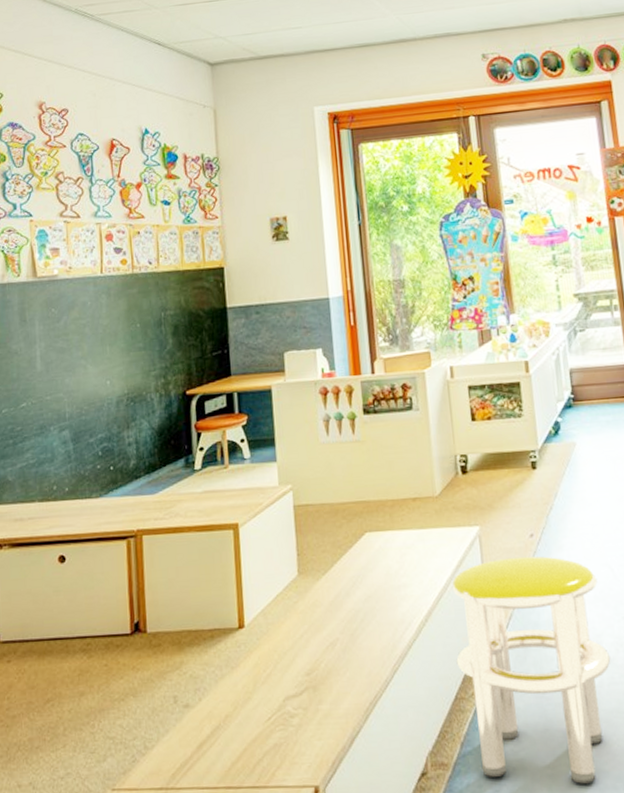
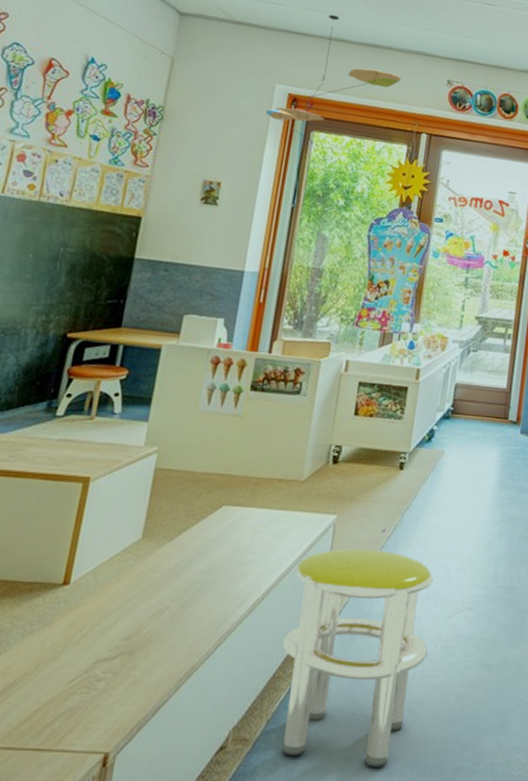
ceiling mobile: none [310,22,434,162] -> present [265,14,401,151]

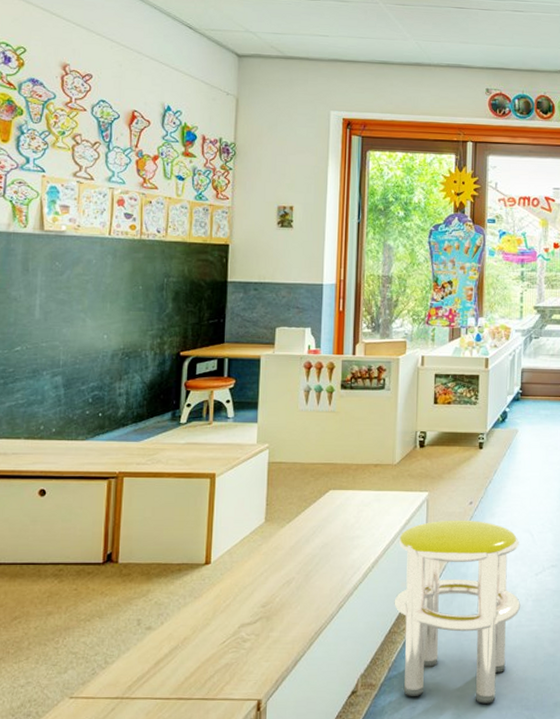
ceiling mobile: present [265,14,401,151] -> none [324,39,443,168]

